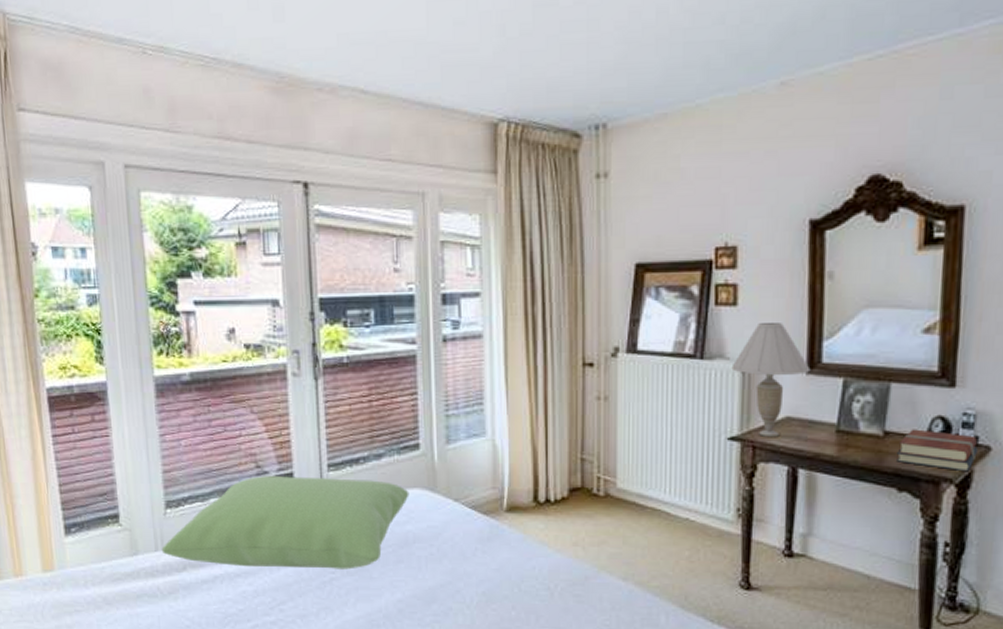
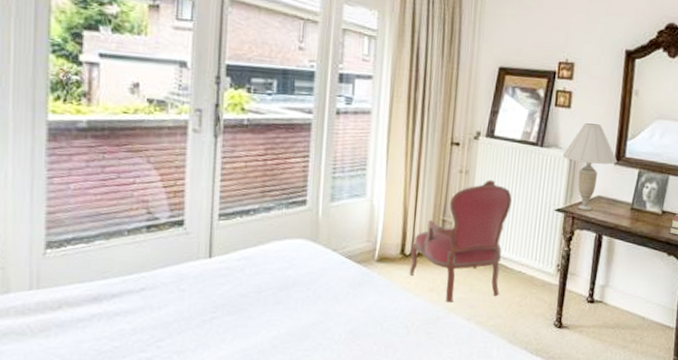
cushion: present [161,476,409,570] -> none [36,221,293,310]
armchair: none [545,405,667,559] -> present [409,179,512,303]

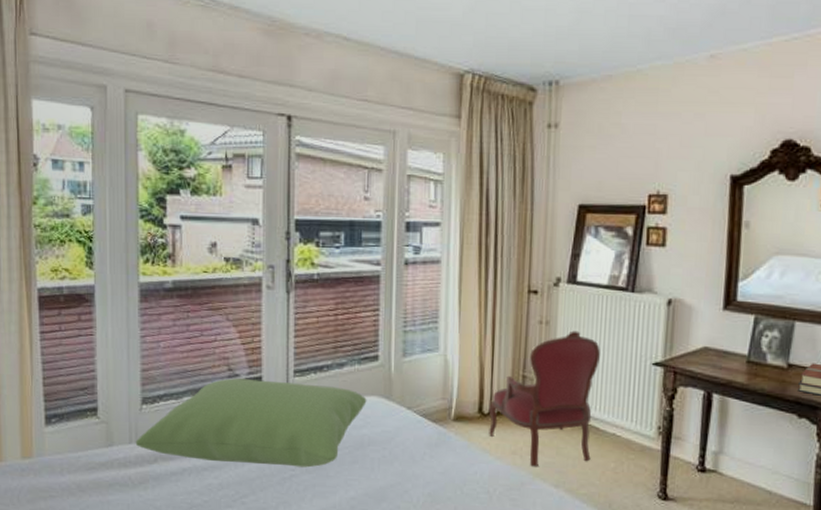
cushion: none [36,221,293,310] -> present [135,378,367,468]
table lamp: present [562,122,617,211] -> none [658,262,727,365]

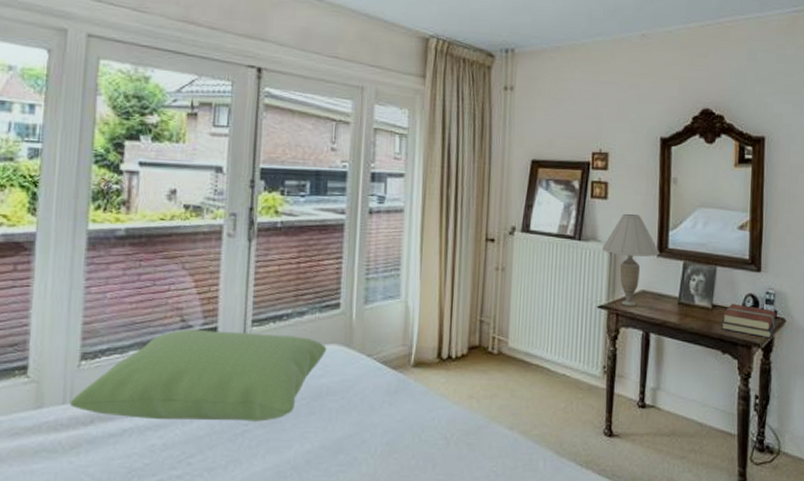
armchair: present [488,330,600,467] -> none [447,276,551,410]
table lamp: none [658,262,727,365] -> present [602,213,660,307]

